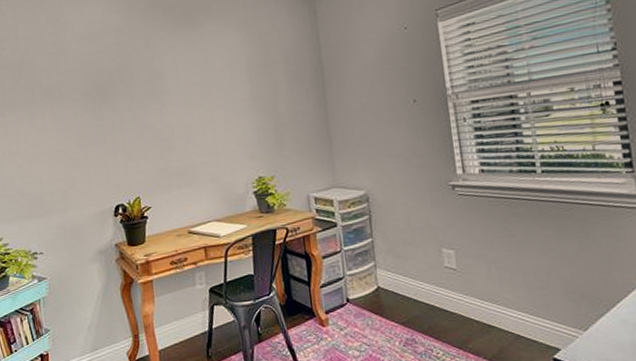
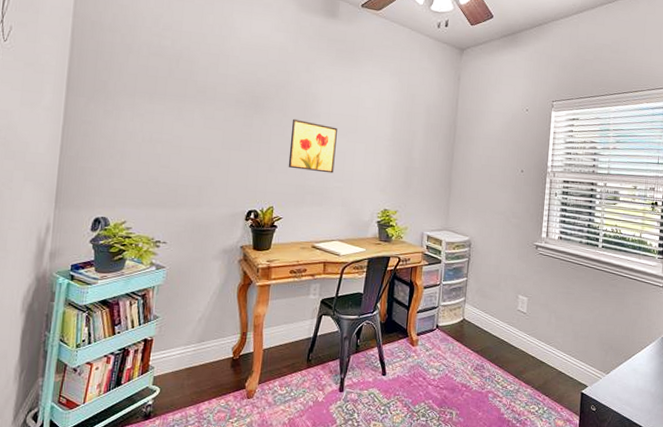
wall art: none [142,99,196,153] -> present [288,118,337,174]

